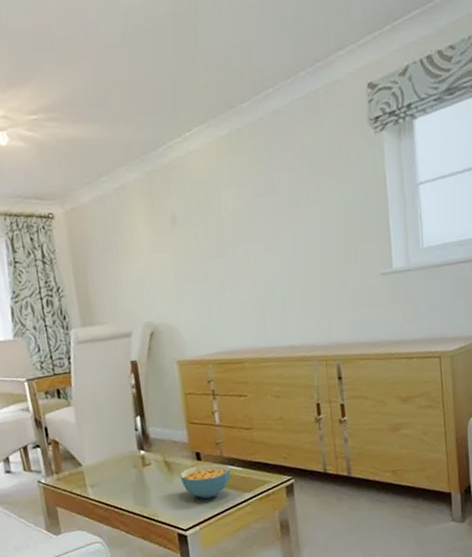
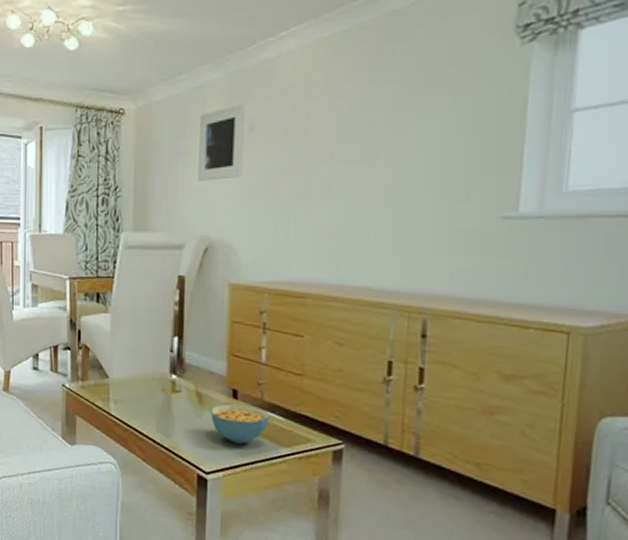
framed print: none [126,199,173,273] -> present [198,103,246,181]

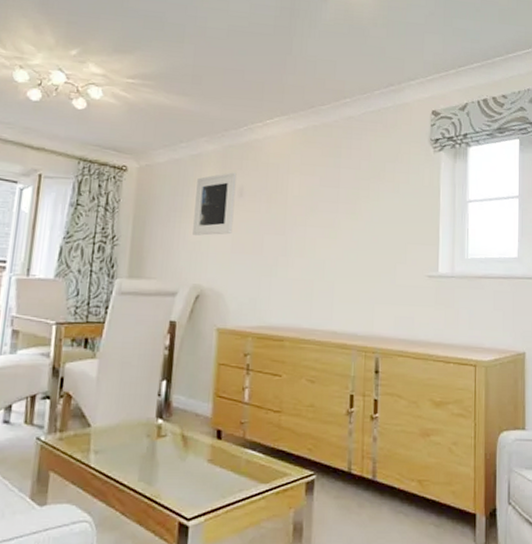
cereal bowl: present [210,404,269,444] -> none [195,445,250,485]

